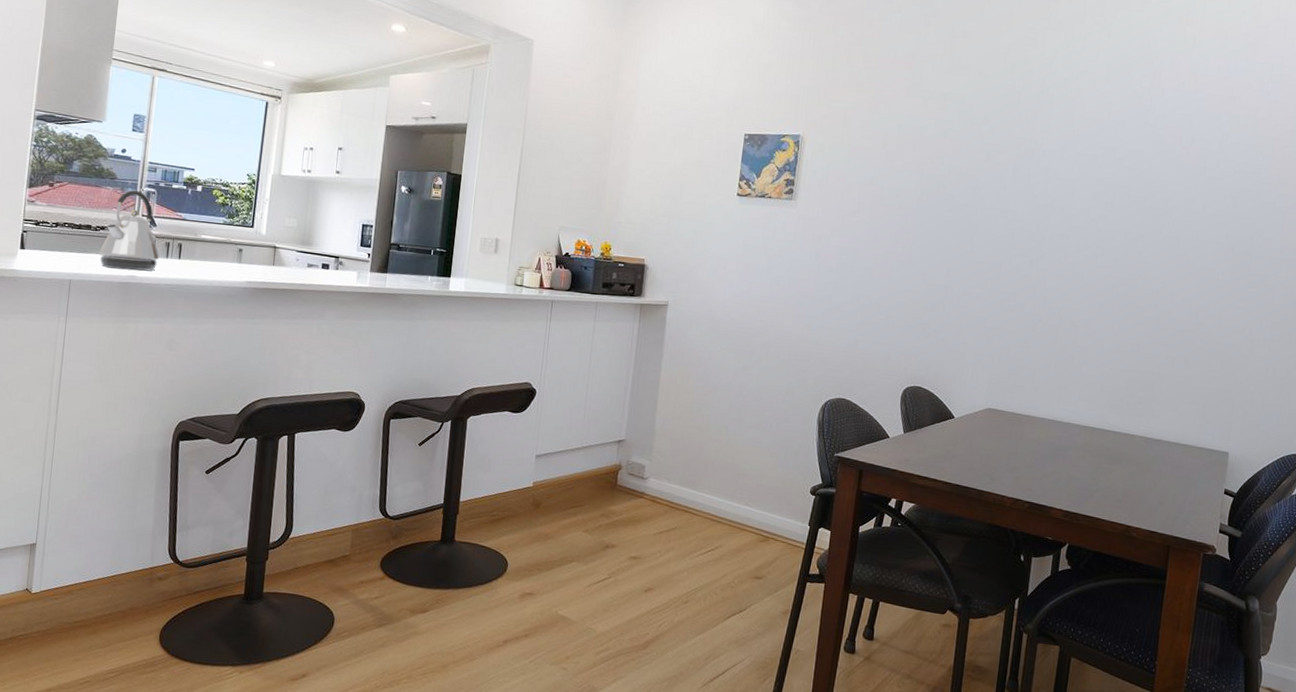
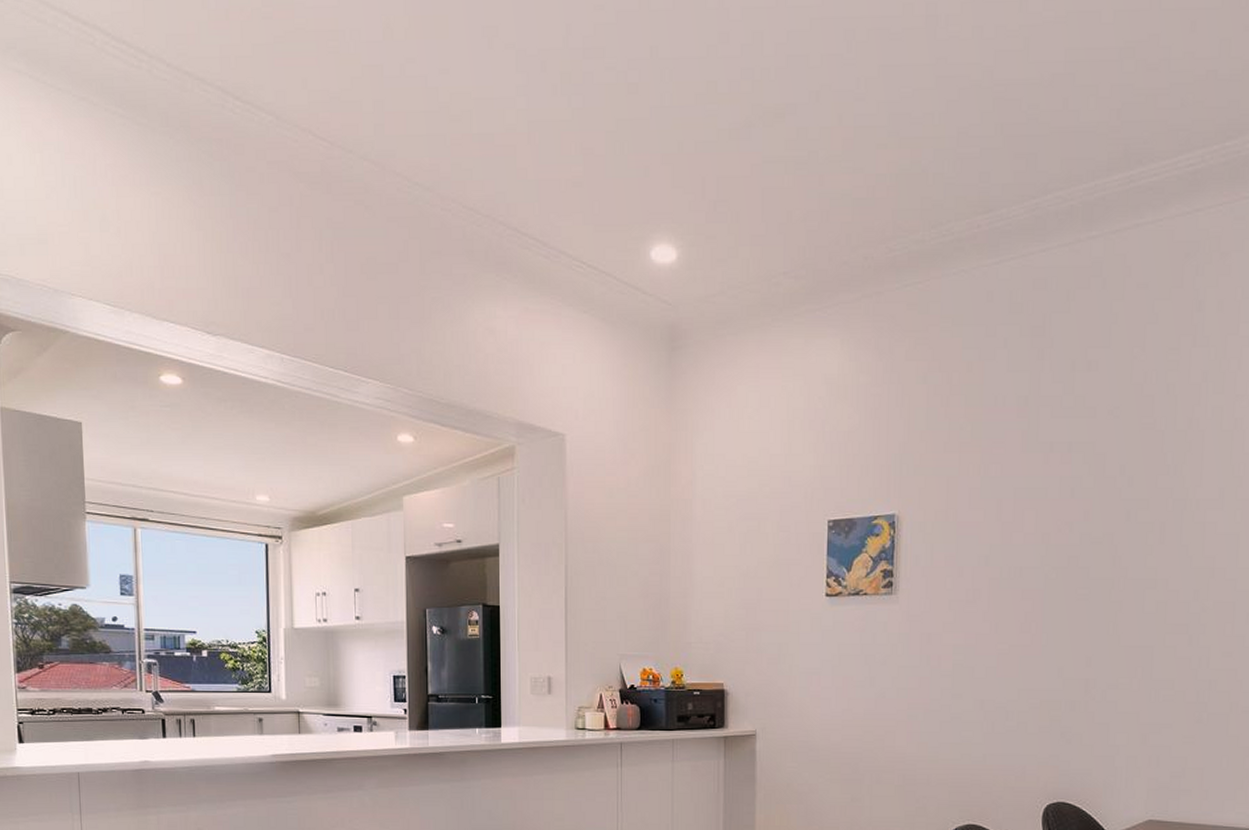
kettle: present [99,190,160,271] -> none [105,663,172,755]

